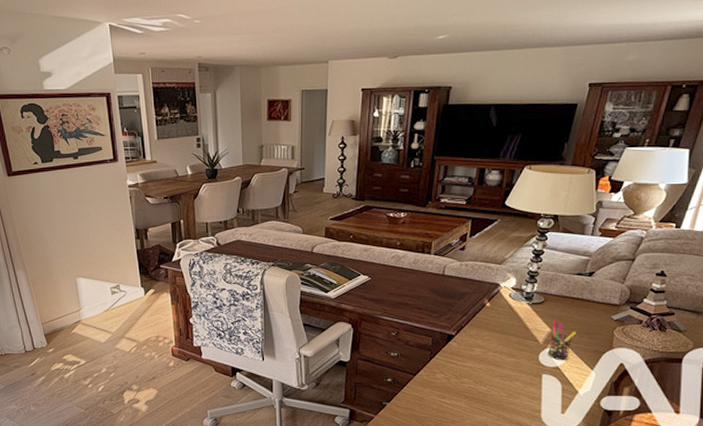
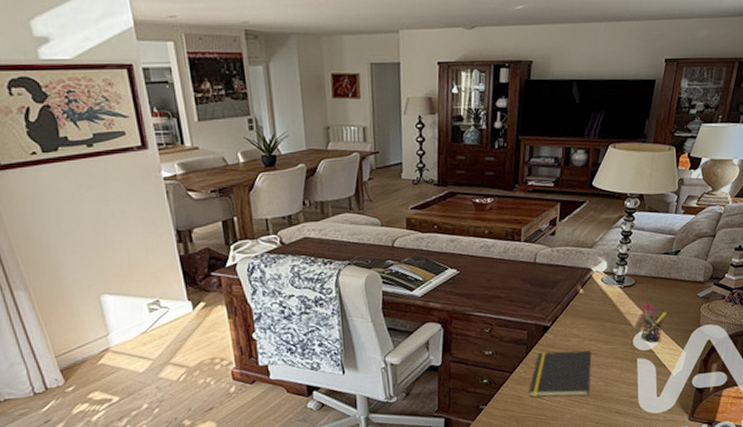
notepad: none [430,358,495,404] -> present [529,350,592,397]

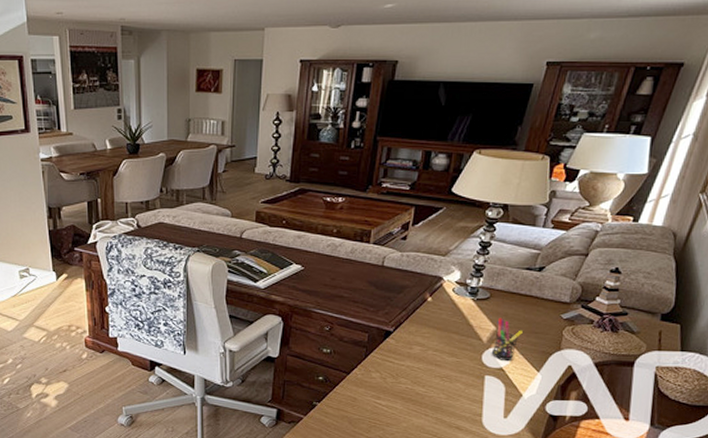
notepad: present [529,350,592,397] -> none [364,356,435,407]

